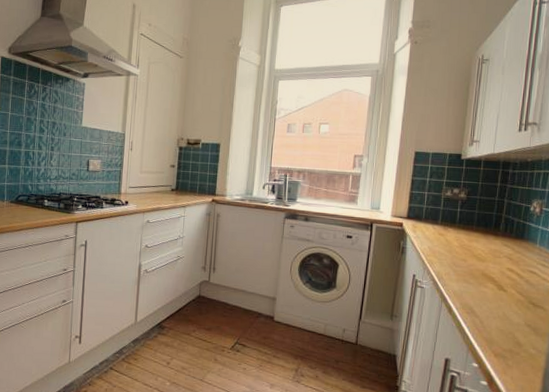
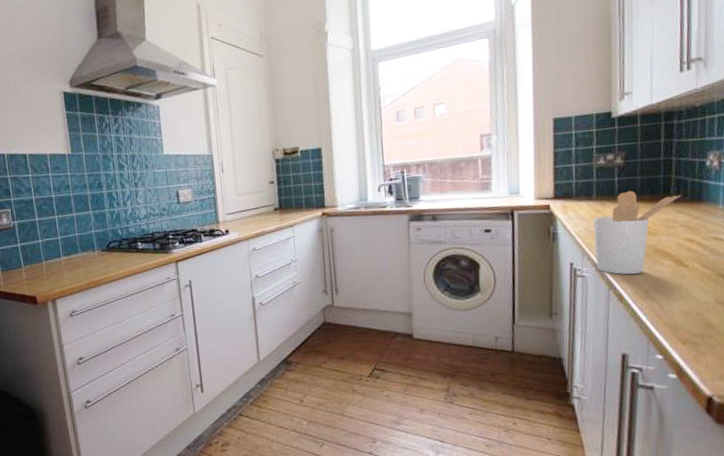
utensil holder: none [434,221,507,292] -> present [593,190,680,275]

